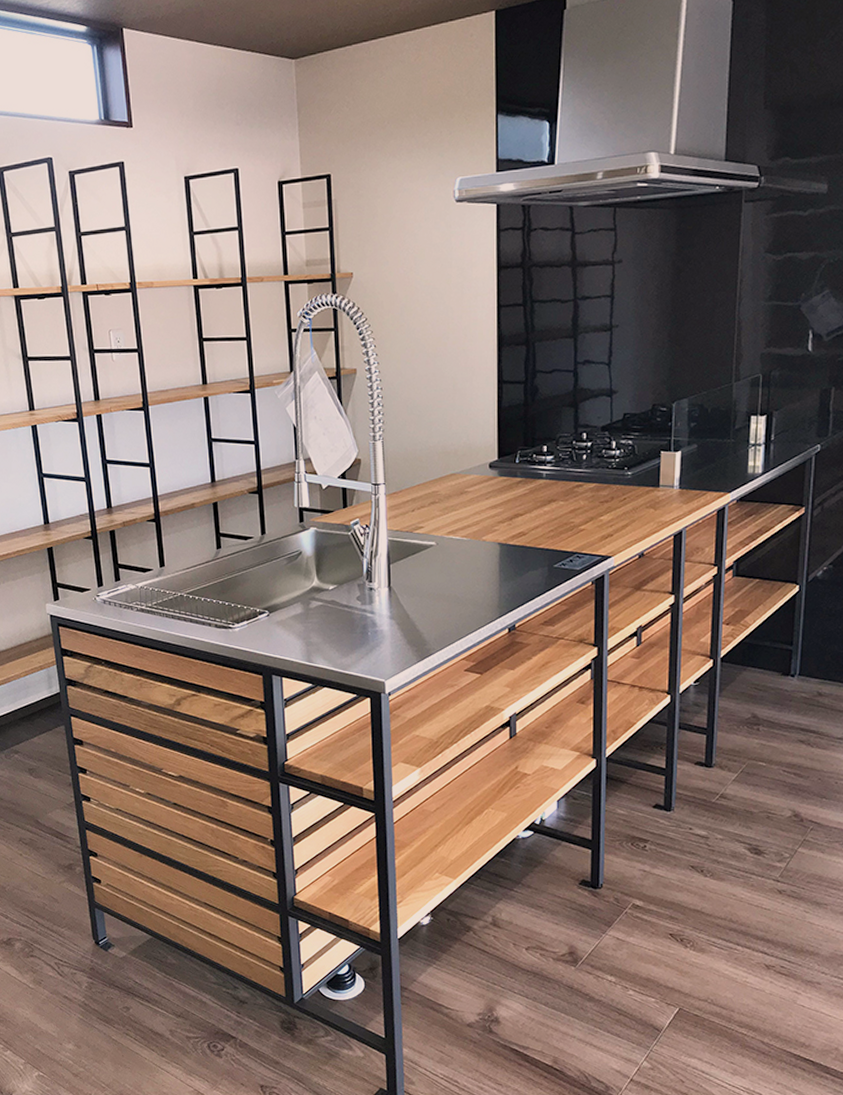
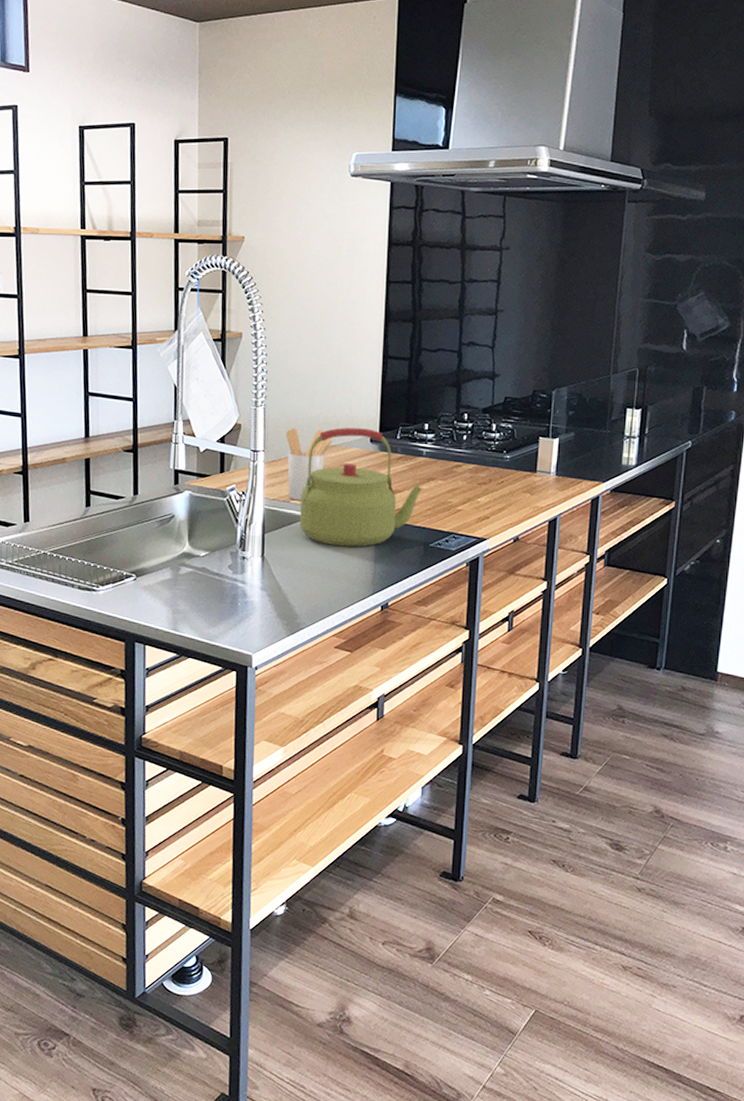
utensil holder: none [406,459,452,530] -> present [286,428,333,501]
kettle: none [423,455,545,573] -> present [300,427,423,547]

